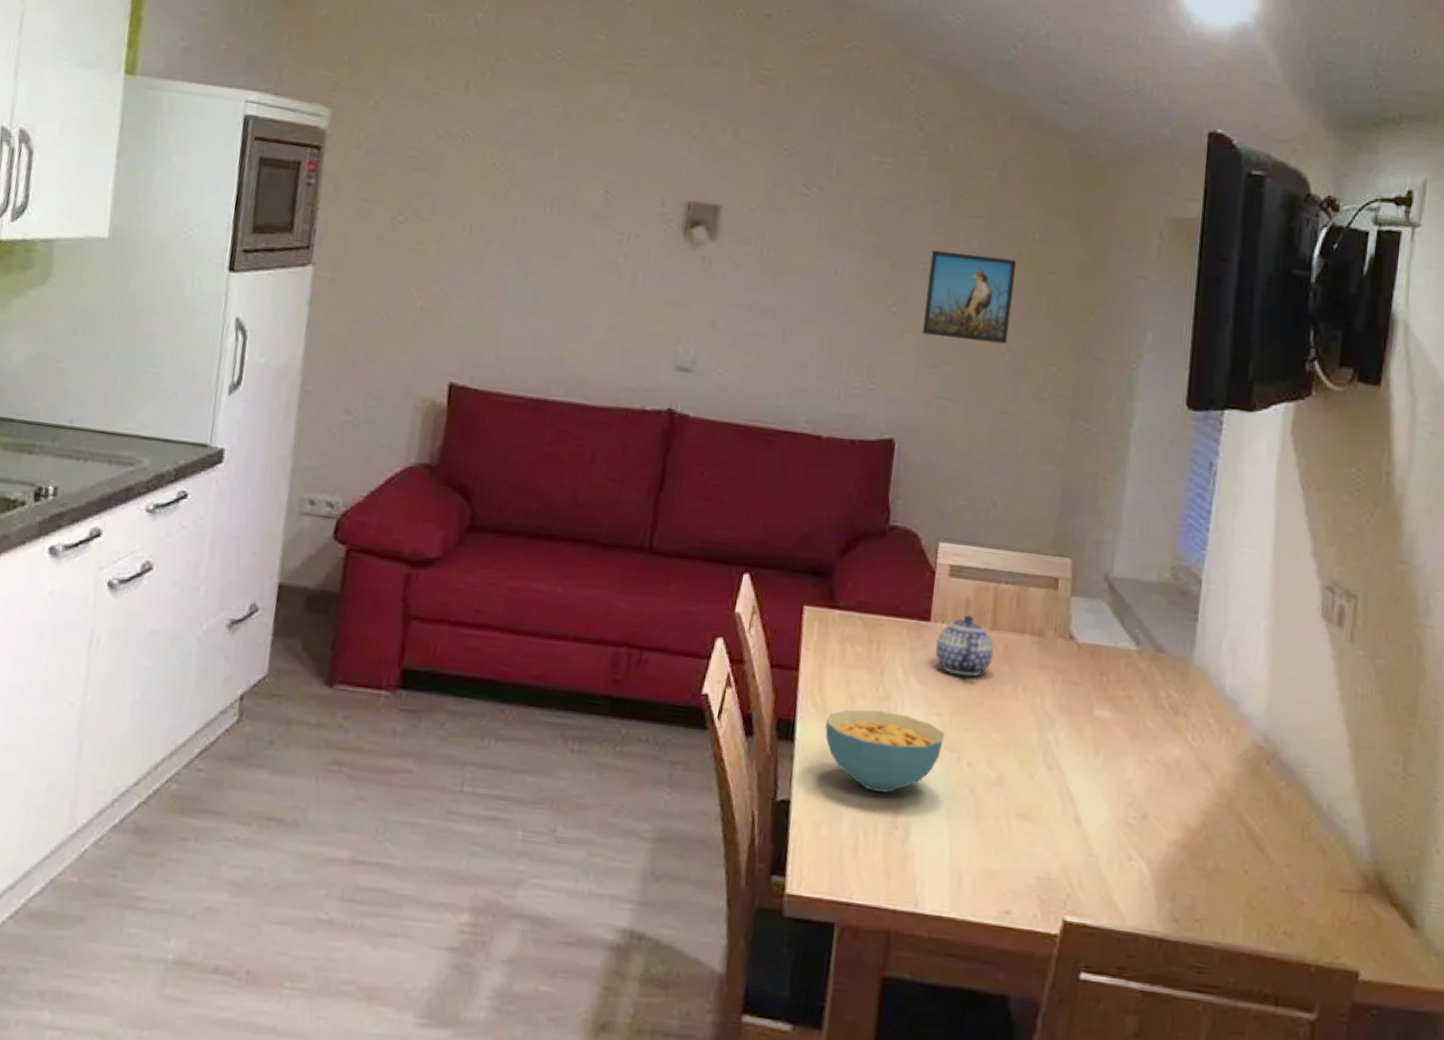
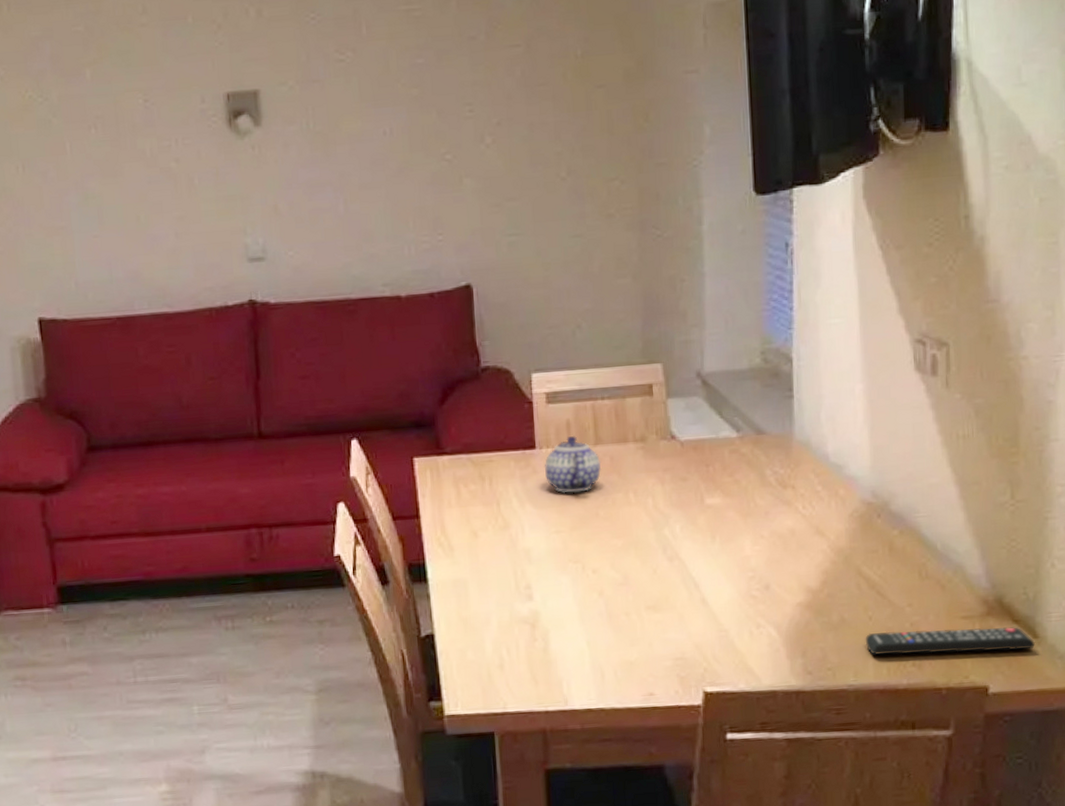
cereal bowl: present [825,709,944,794] -> none [453,538,567,612]
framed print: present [922,250,1017,345] -> none [475,81,566,176]
remote control: none [1237,889,1413,939] -> present [865,627,1036,656]

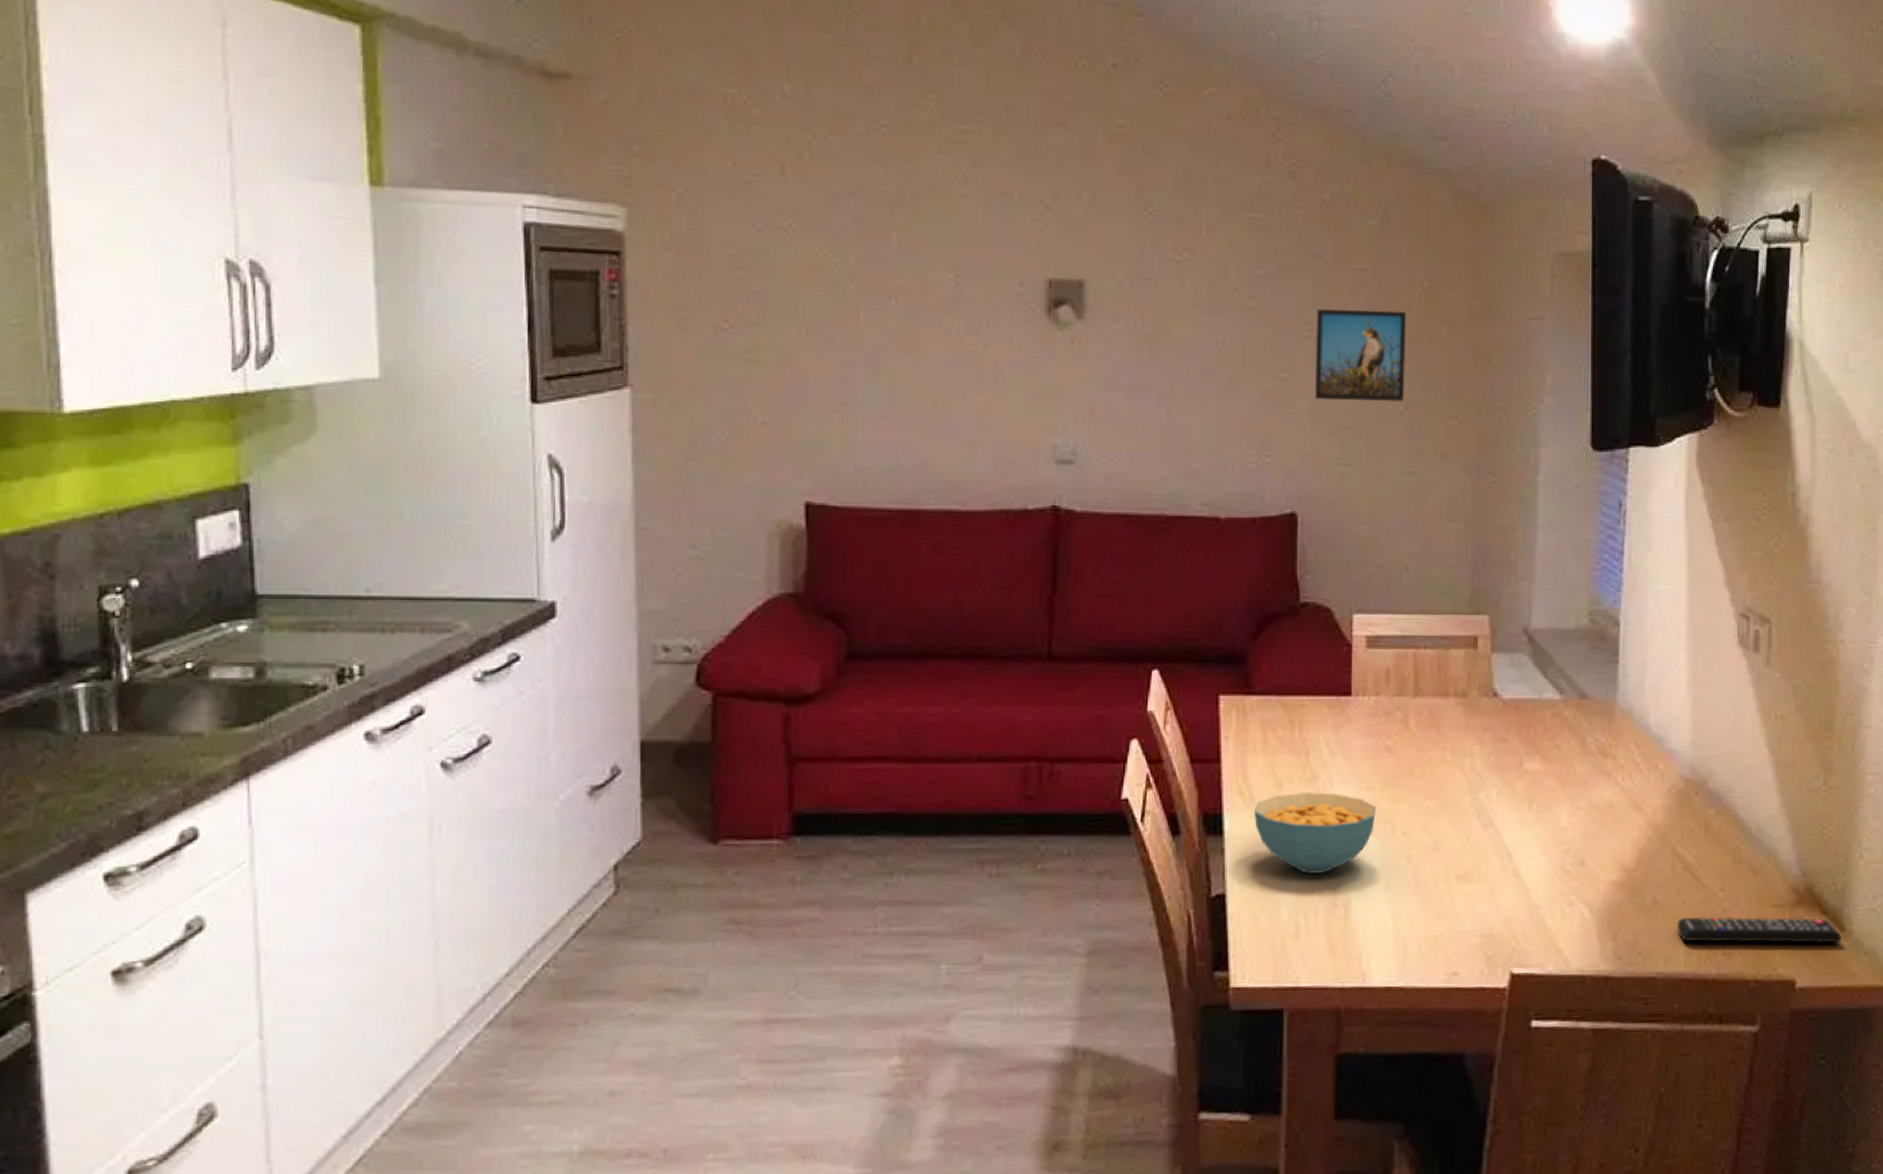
cereal bowl: none [453,538,567,612] -> present [1253,791,1376,874]
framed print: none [475,81,566,176] -> present [1314,309,1407,403]
teapot: present [544,435,602,493] -> none [1359,684,1420,747]

